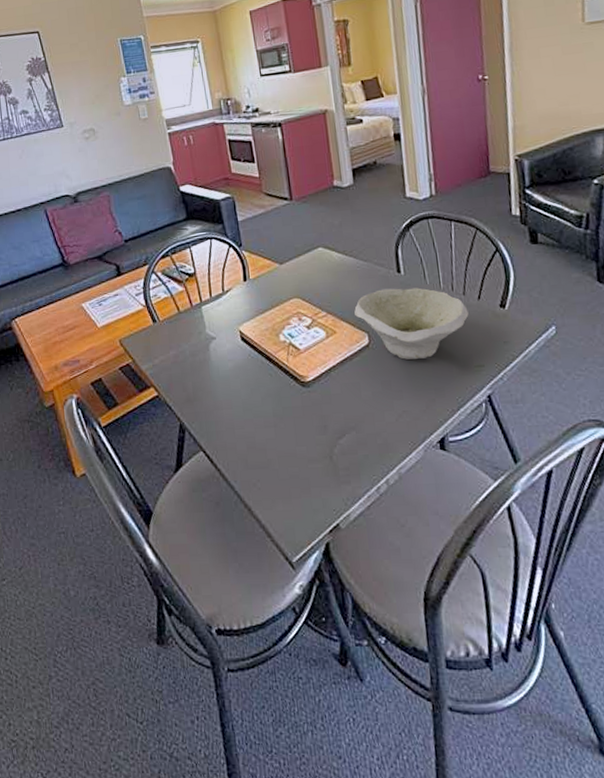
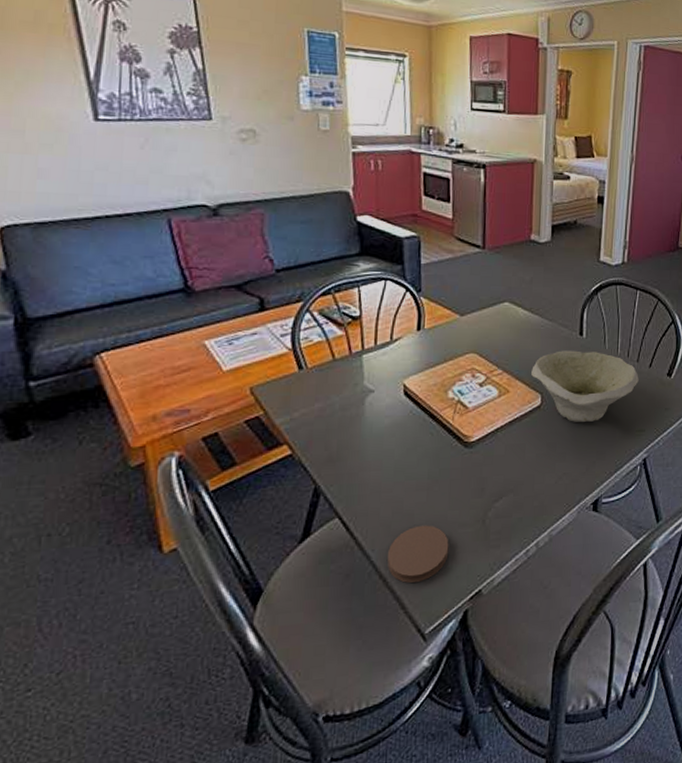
coaster: none [248,459,303,514] -> present [387,525,449,584]

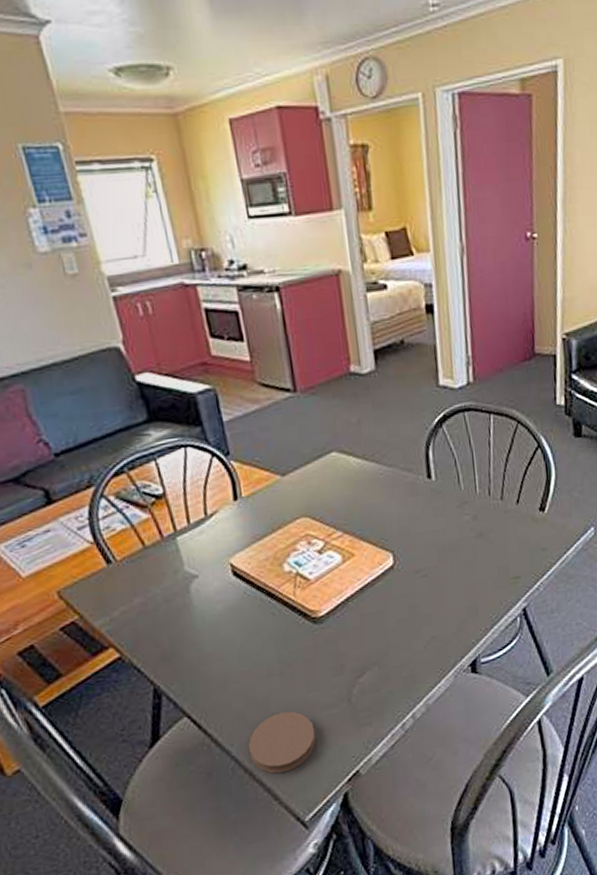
bowl: present [531,350,639,423] -> none [376,494,506,579]

